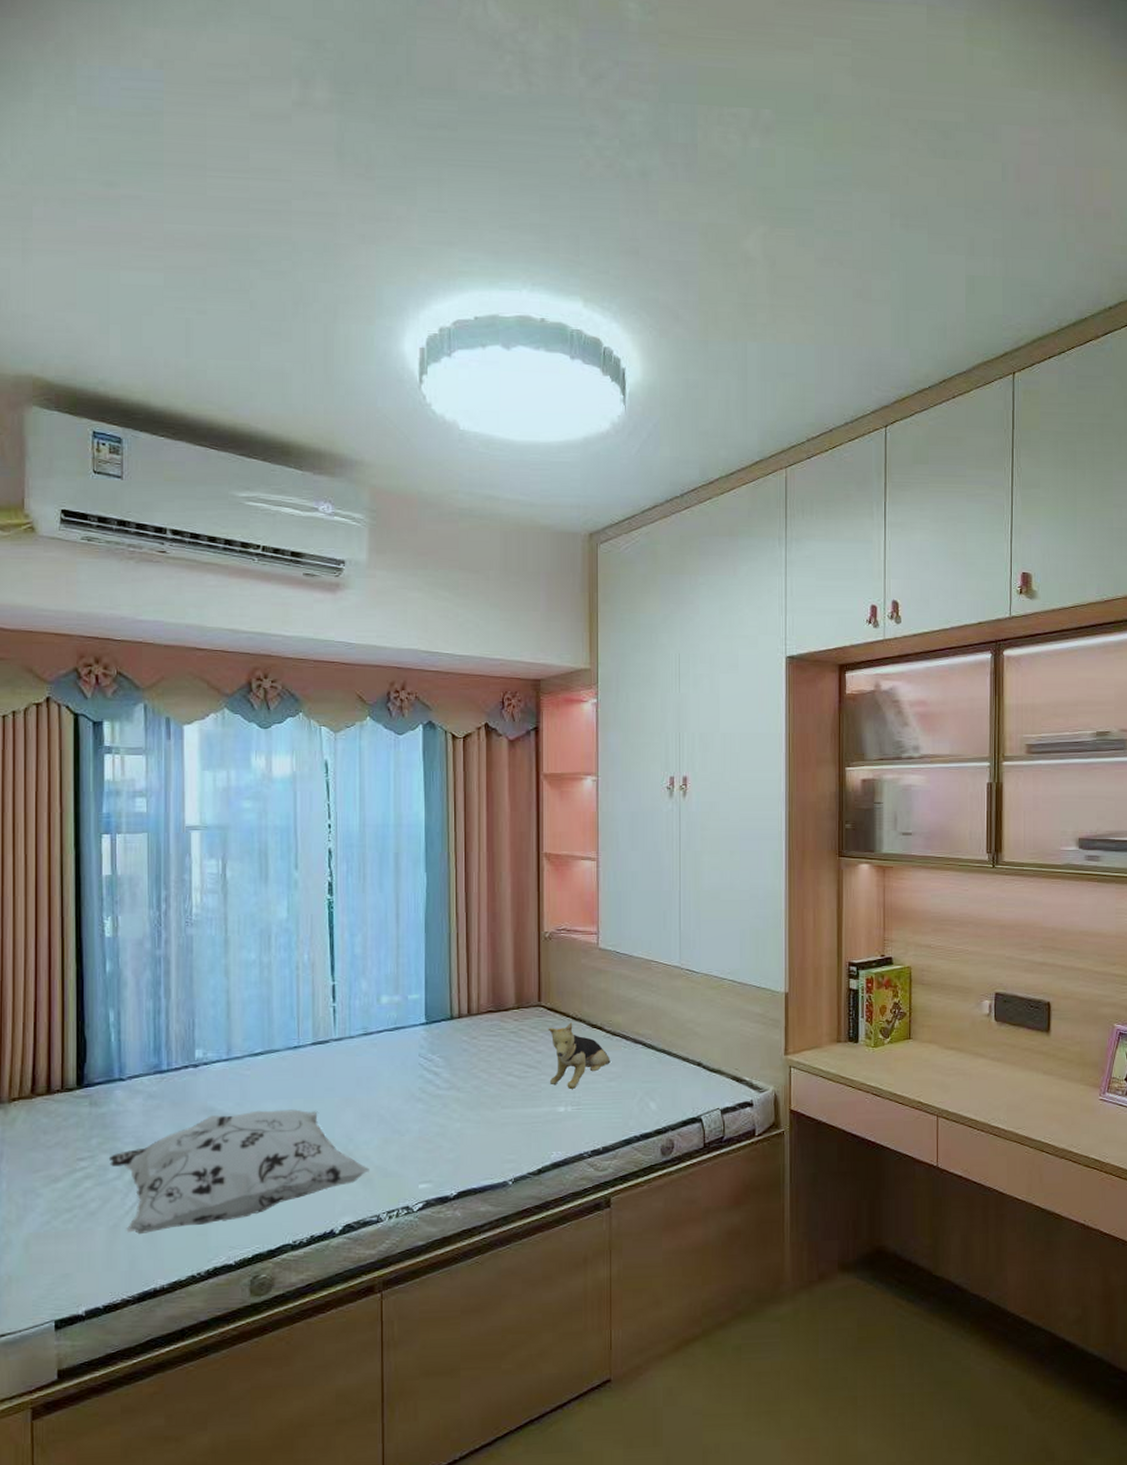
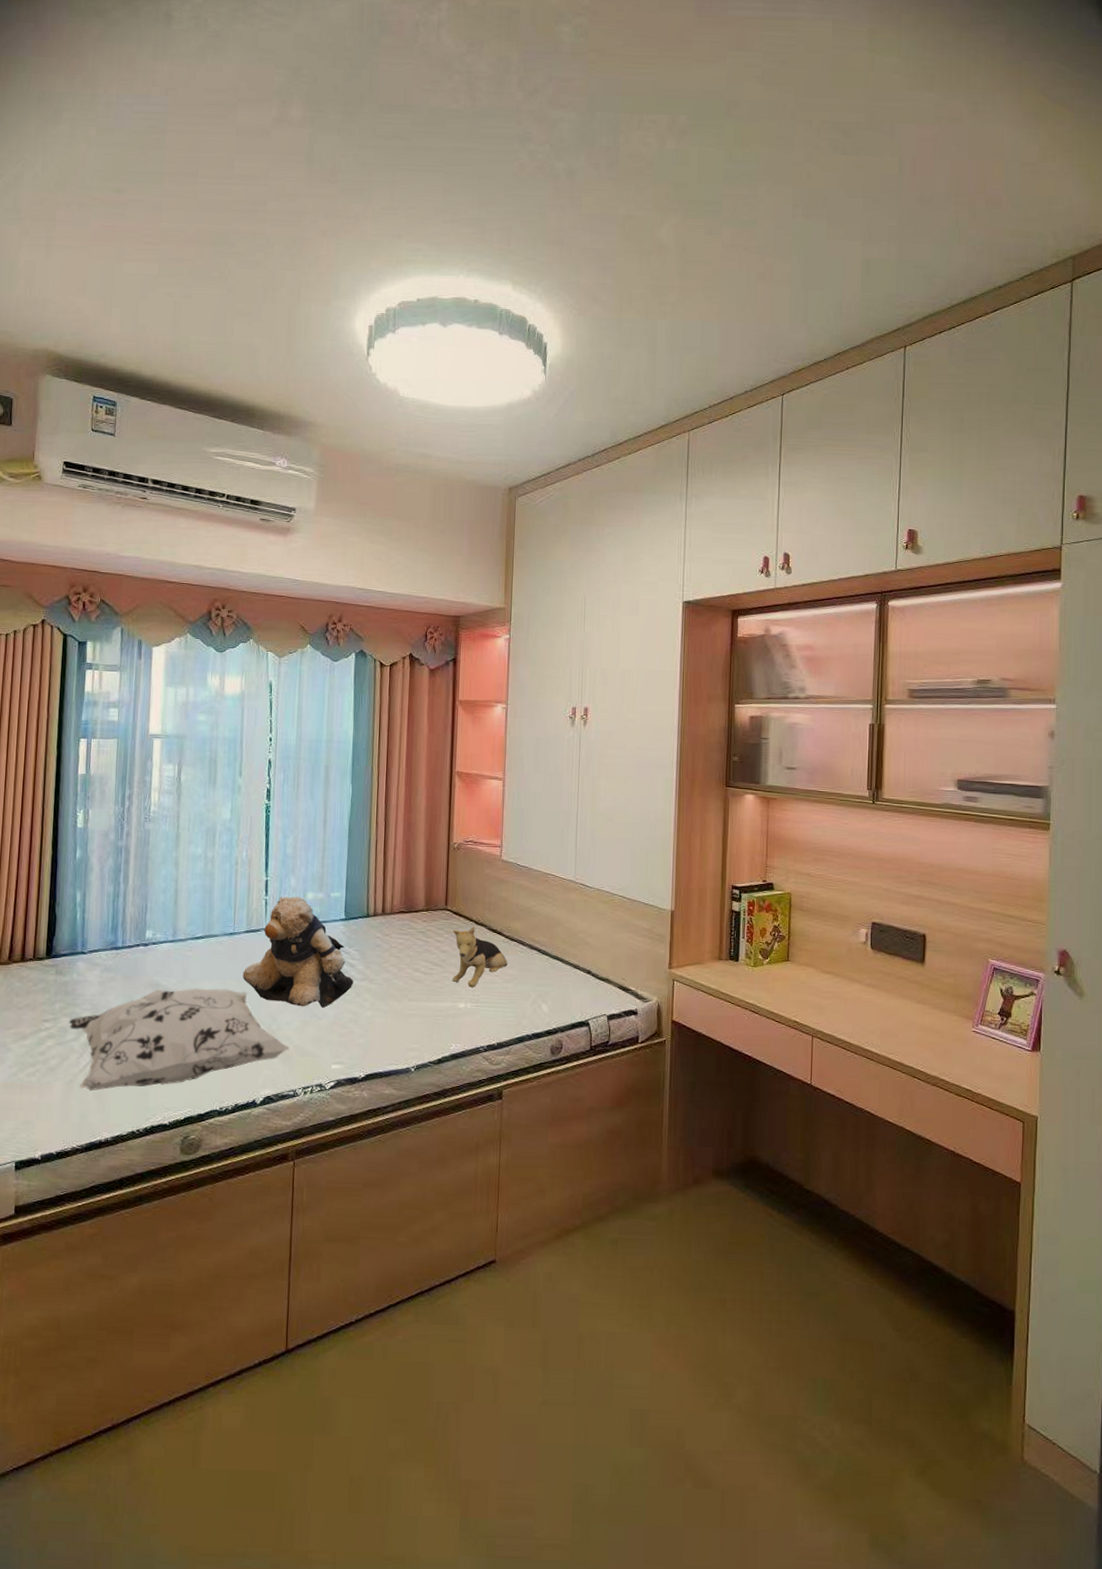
teddy bear: none [311,1001,439,1123] -> present [242,896,354,1008]

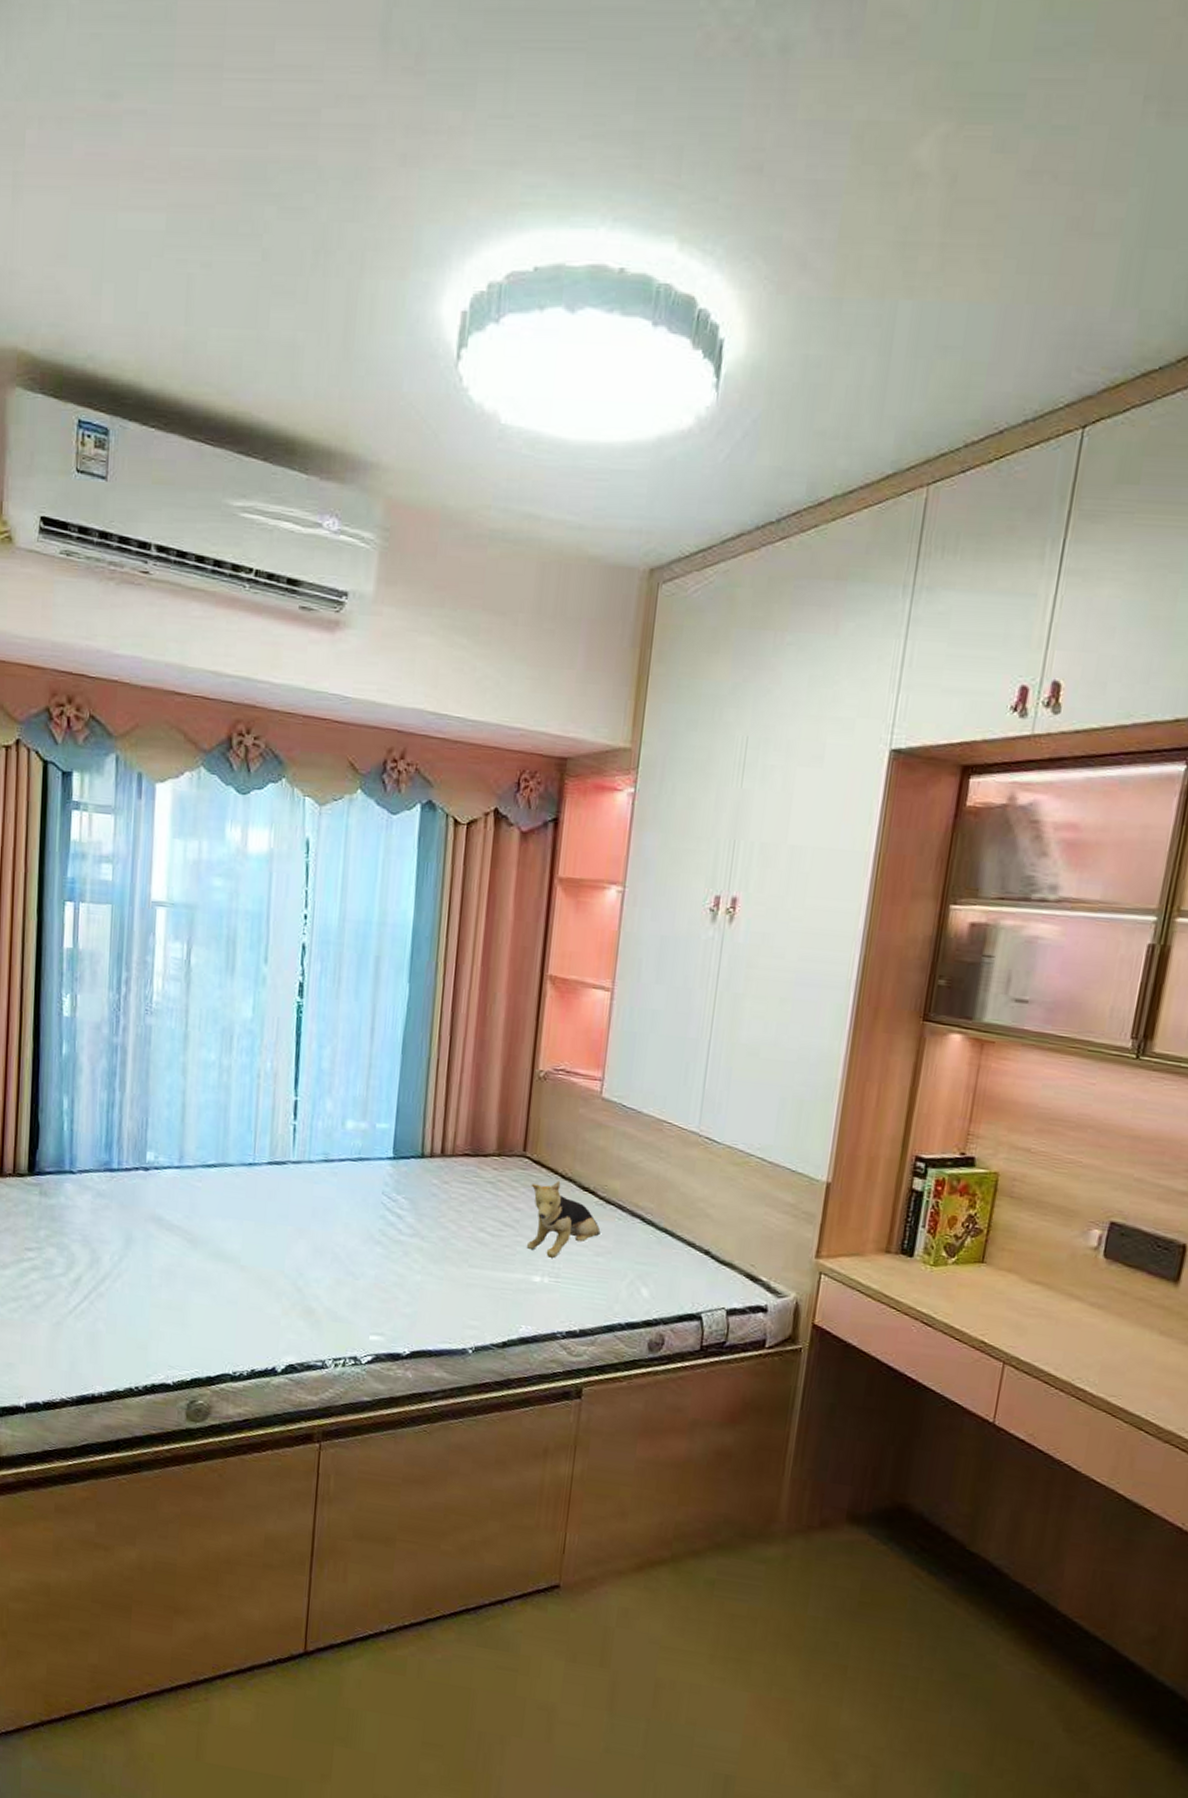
decorative pillow: present [68,988,289,1091] -> none [55,1225,318,1339]
teddy bear: present [242,896,354,1008] -> none [263,1122,401,1266]

